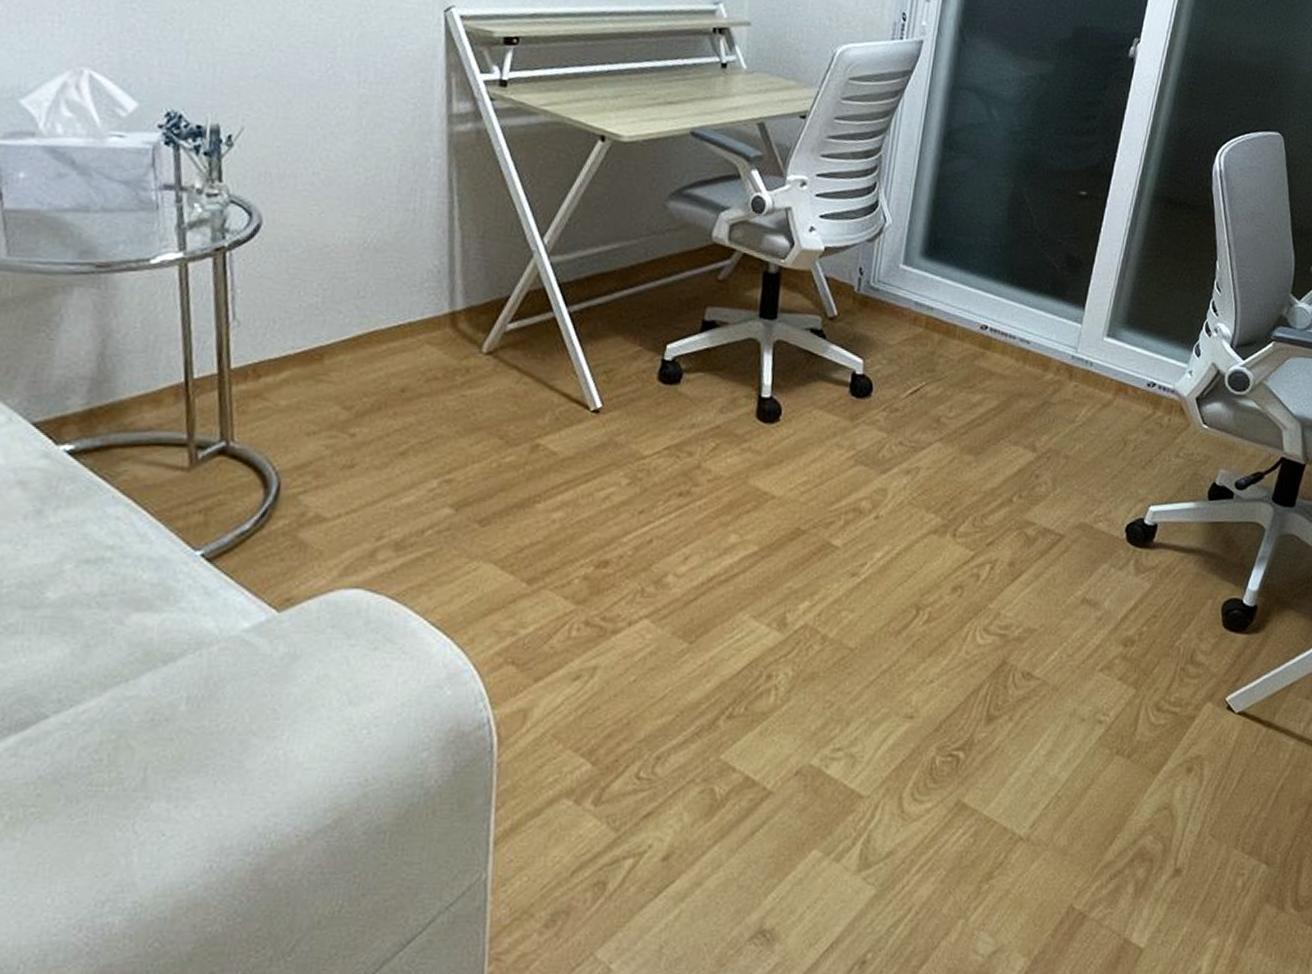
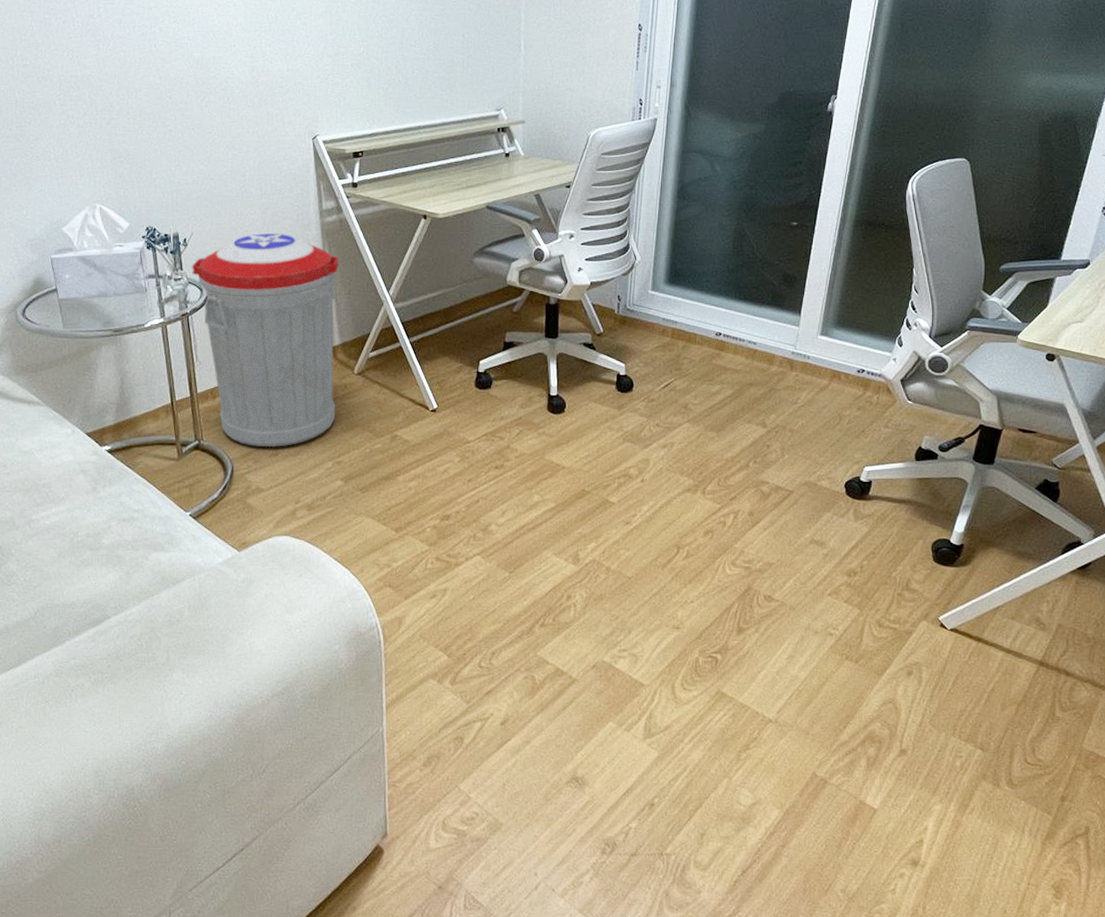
trash can: none [236,138,472,456] -> present [191,233,339,448]

